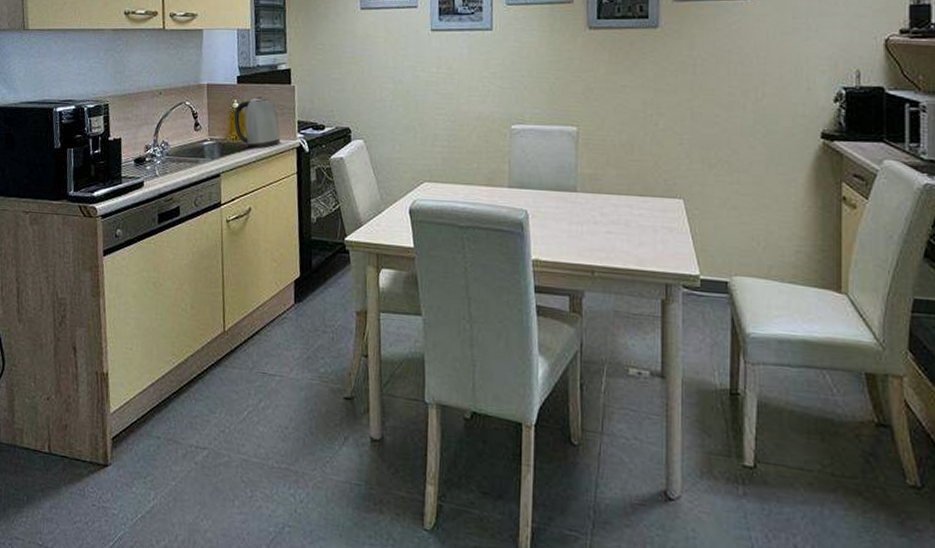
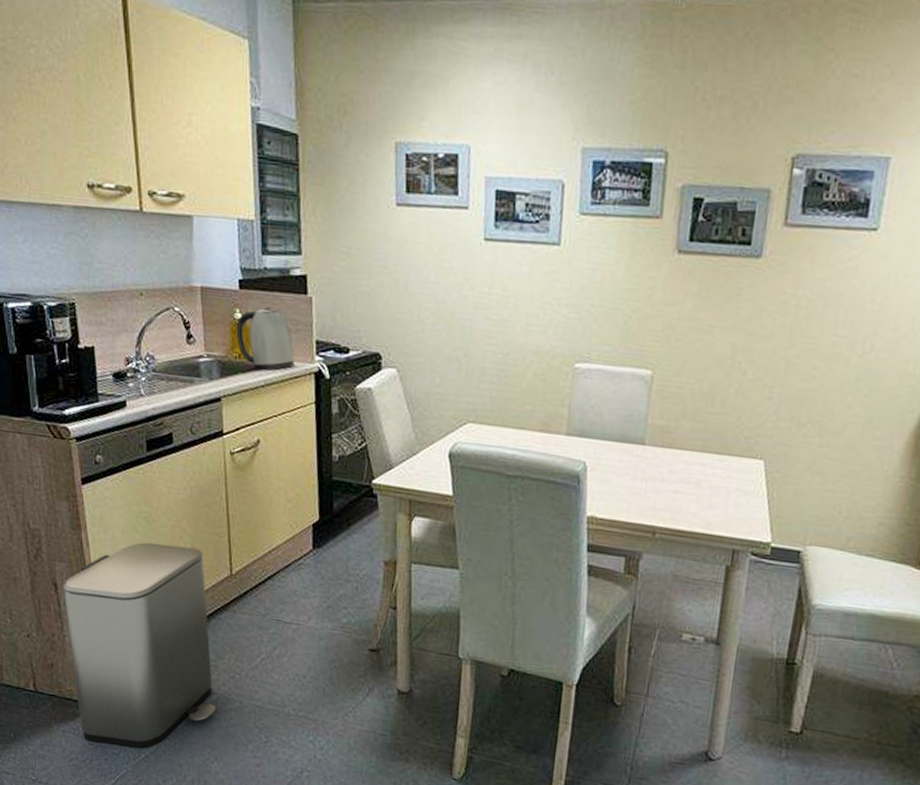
pedal bin: none [81,305,207,508] -> present [62,542,216,749]

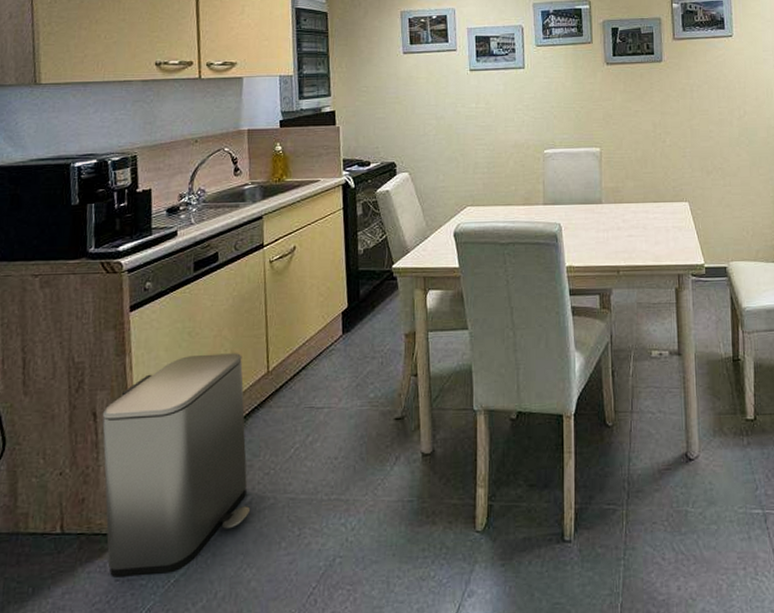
kettle: present [236,307,295,371] -> none [276,138,326,189]

